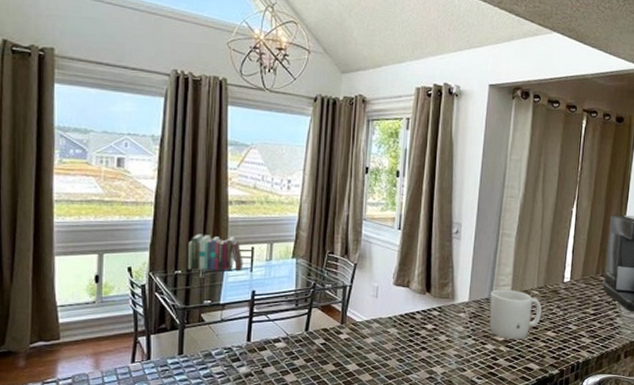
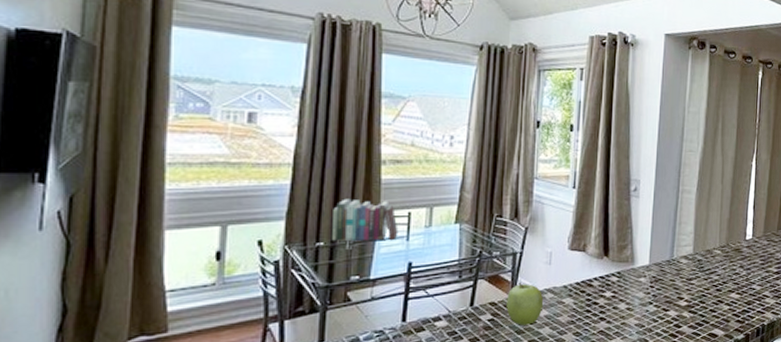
fruit: none [337,312,371,350] -> present [506,281,544,326]
mug: present [489,289,543,340] -> none [671,249,726,305]

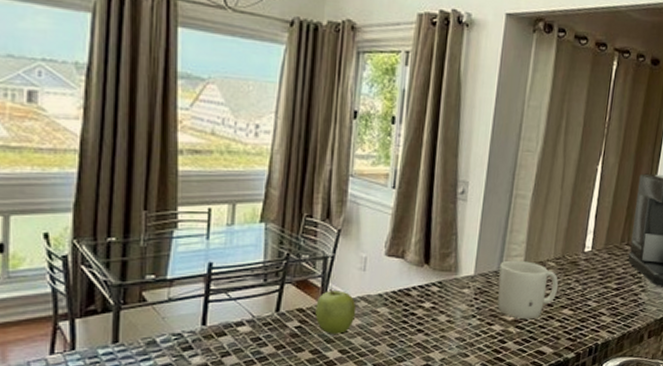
books: present [331,198,399,241] -> none [123,191,198,239]
mug: none [671,249,726,305] -> present [497,260,559,320]

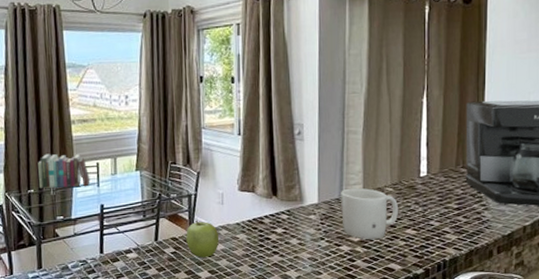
books: none [123,191,198,239] -> present [38,153,90,188]

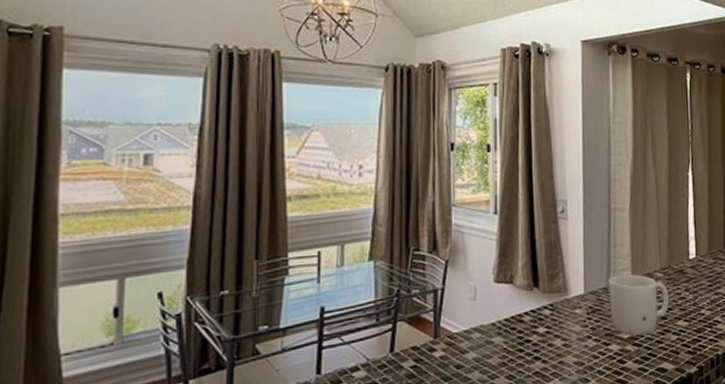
books: present [38,153,90,188] -> none [236,240,308,288]
fruit: present [186,220,220,258] -> none [430,321,471,371]

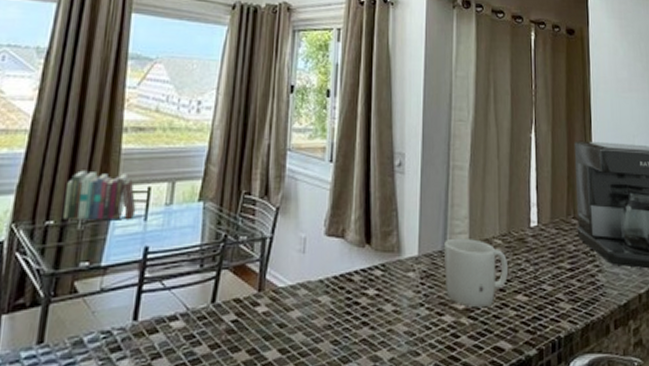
books: none [236,240,308,288] -> present [62,170,136,220]

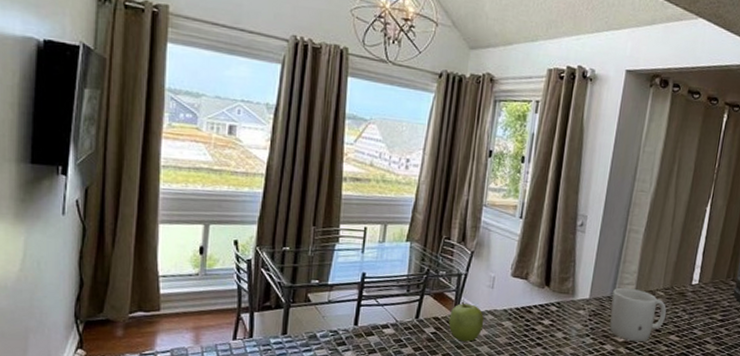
books: present [62,170,136,220] -> none [295,209,355,252]
fruit: none [253,273,297,329] -> present [448,301,484,342]

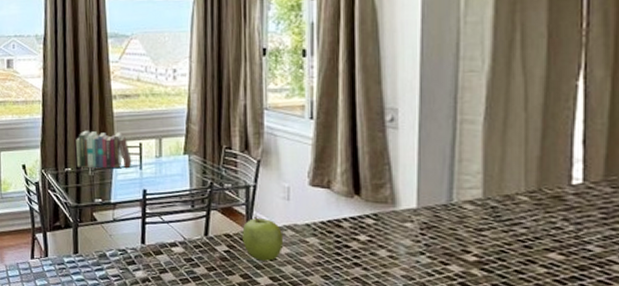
books: none [295,209,355,252] -> present [76,130,132,169]
mug: present [609,287,667,343] -> none [450,192,538,262]

